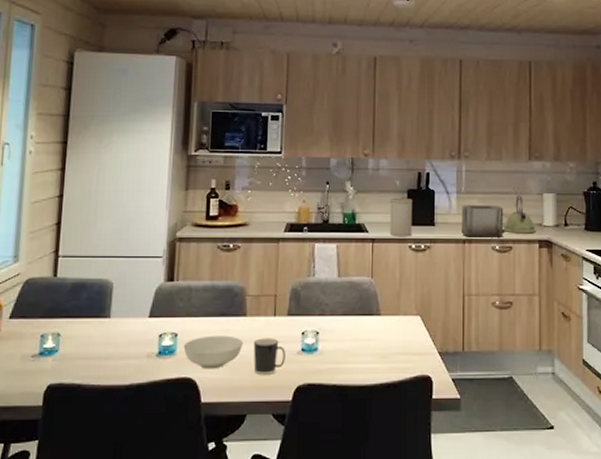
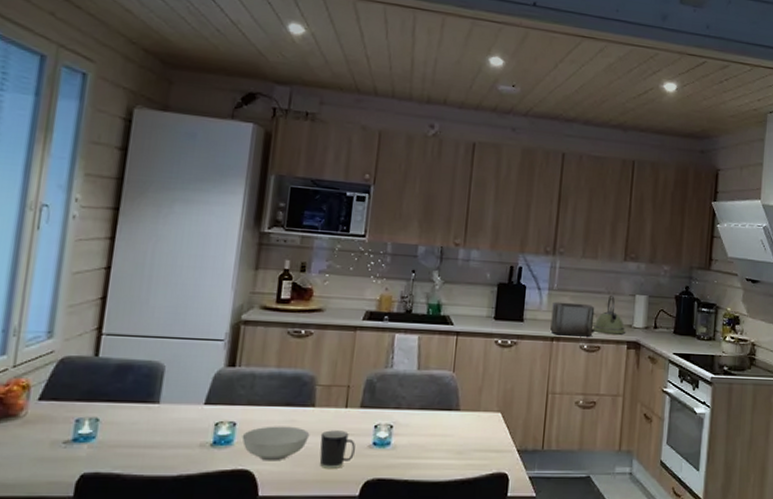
canister: present [389,197,413,237] -> none [475,290,503,332]

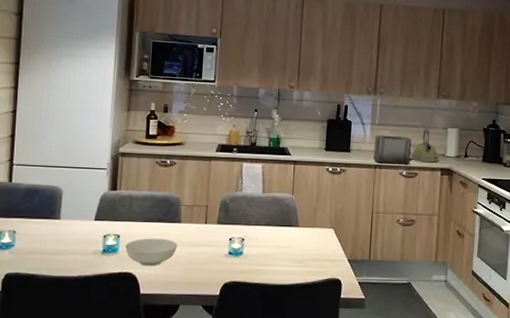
mug: present [319,430,355,468] -> none [186,242,215,273]

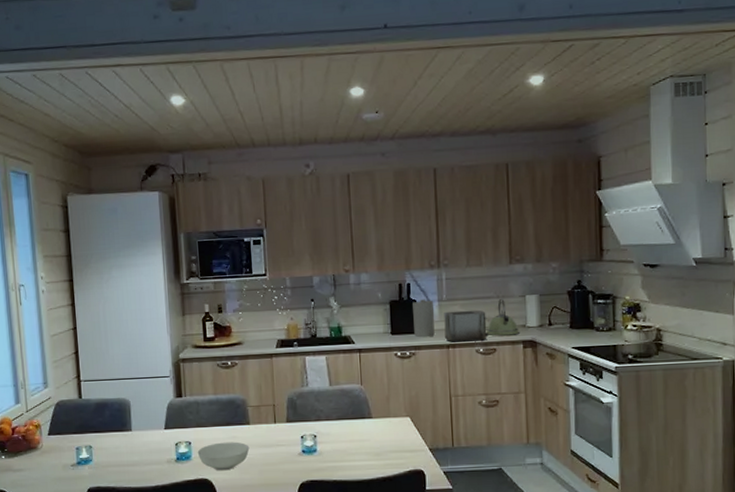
paper towel holder: none [346,121,366,157] -> present [413,299,435,338]

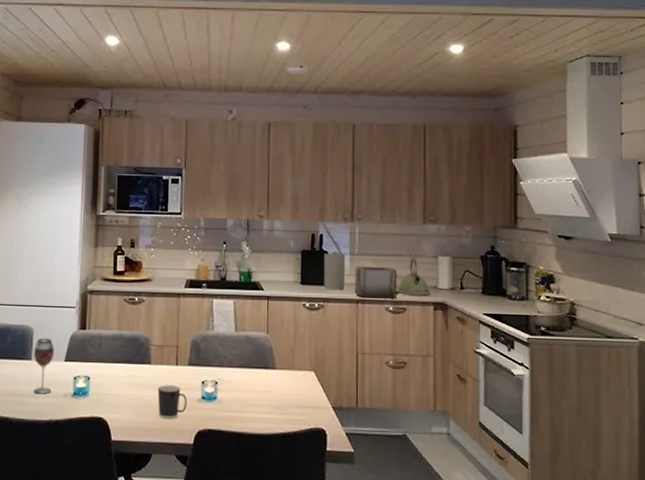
wineglass: none [133,408,154,462] -> present [34,338,55,394]
bowl: present [197,442,250,471] -> none [95,380,149,411]
mug: none [258,442,288,474] -> present [157,385,187,419]

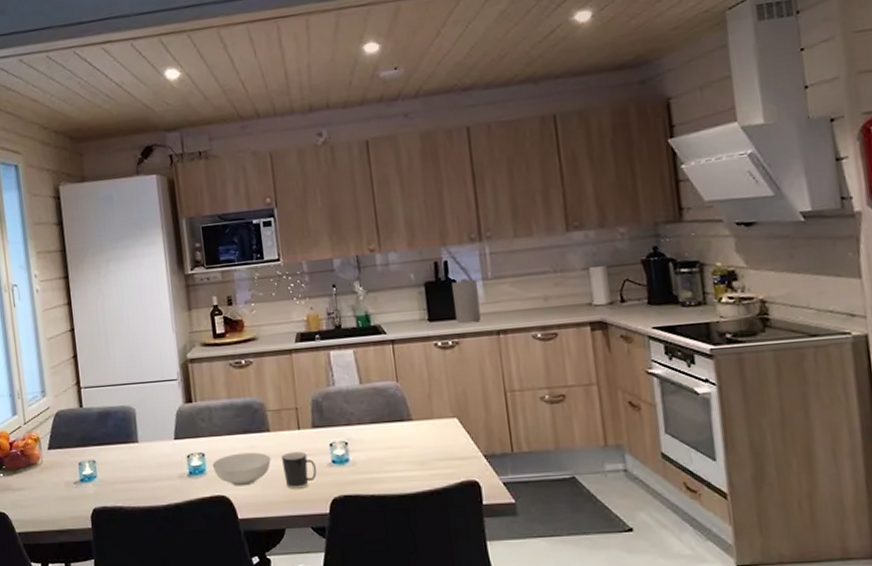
wineglass: present [34,338,55,394] -> none [139,416,164,478]
bowl: none [95,380,149,411] -> present [212,452,271,486]
toaster: present [355,266,399,299] -> none [490,288,547,328]
kettle: present [398,257,430,296] -> none [544,272,585,318]

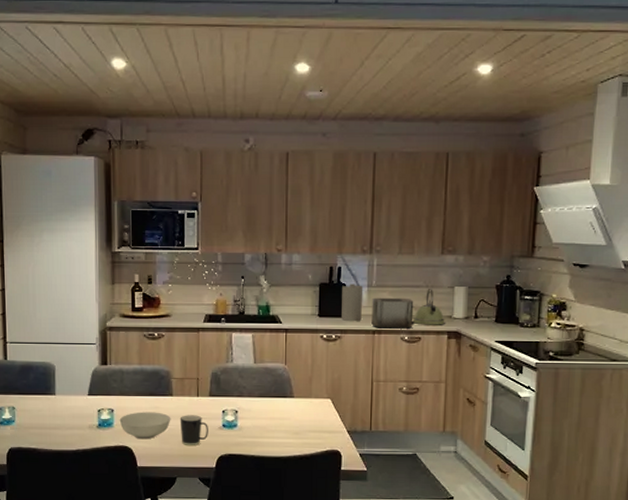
toaster: none [490,288,547,328] -> present [371,297,415,329]
kettle: none [544,272,585,318] -> present [413,288,445,325]

